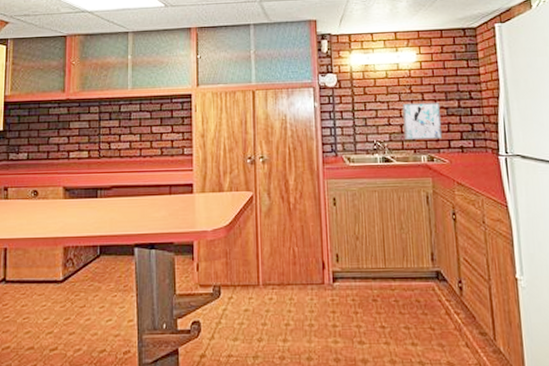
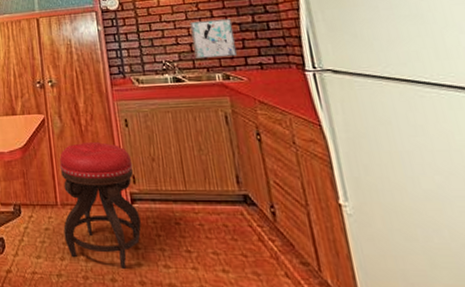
stool: none [263,221,341,347] -> present [59,142,142,268]

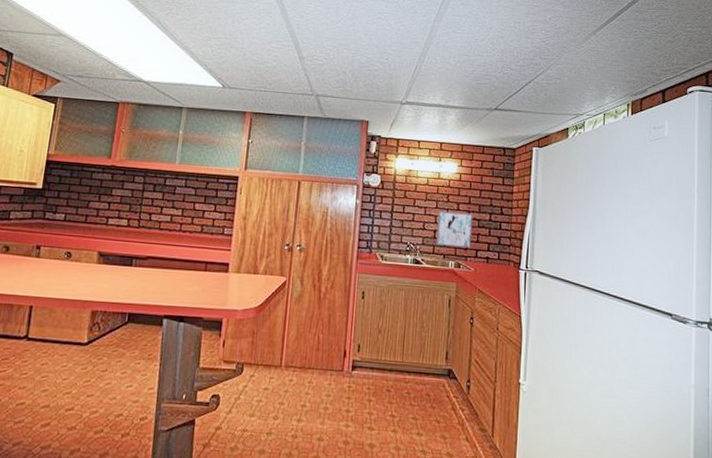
stool: present [59,142,142,268] -> none [281,309,361,429]

